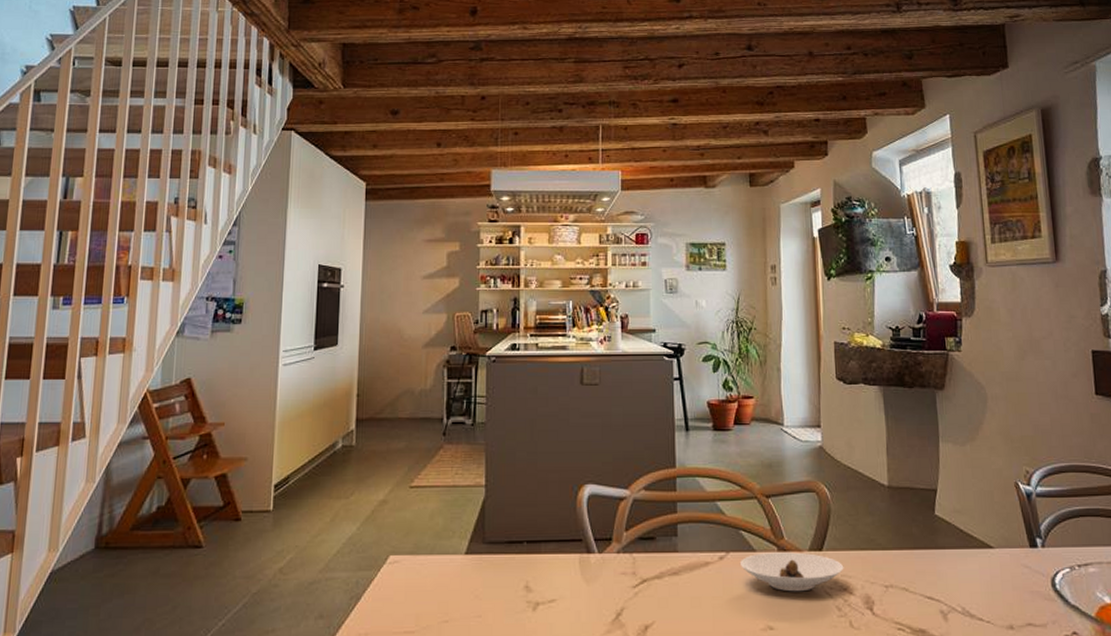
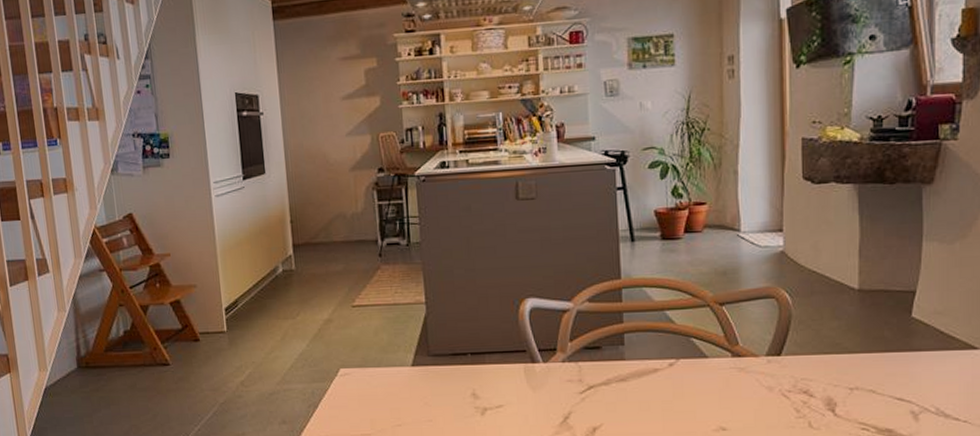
saucer: present [739,552,844,592] -> none [690,357,805,396]

